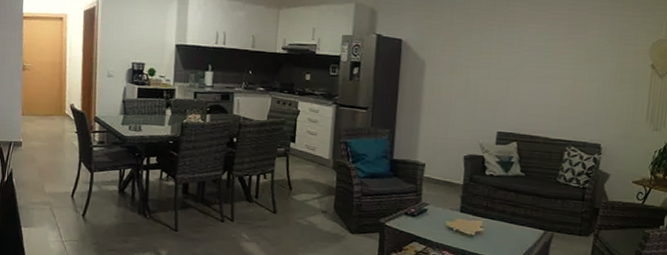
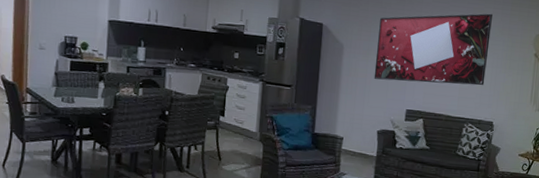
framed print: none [459,20,599,103] -> present [374,13,493,86]

